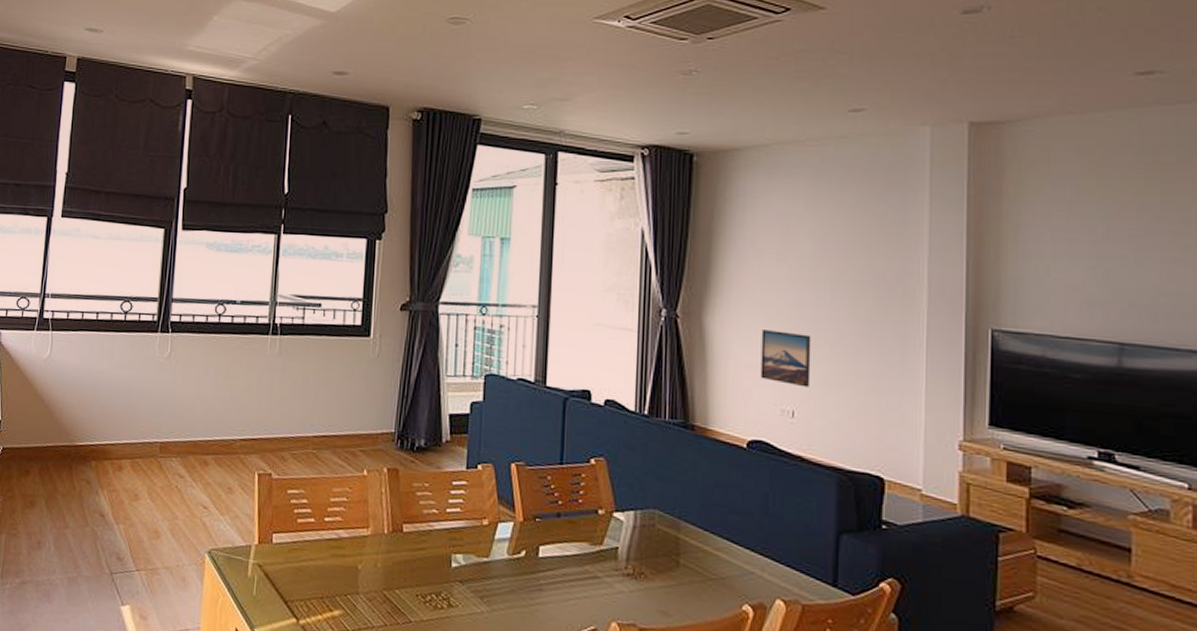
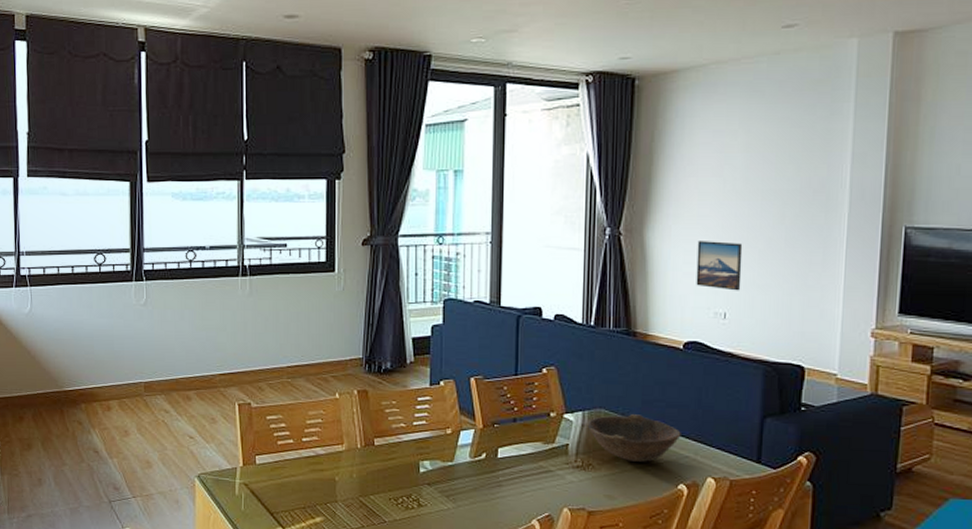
bowl: none [639,518,745,576] -> present [587,414,681,462]

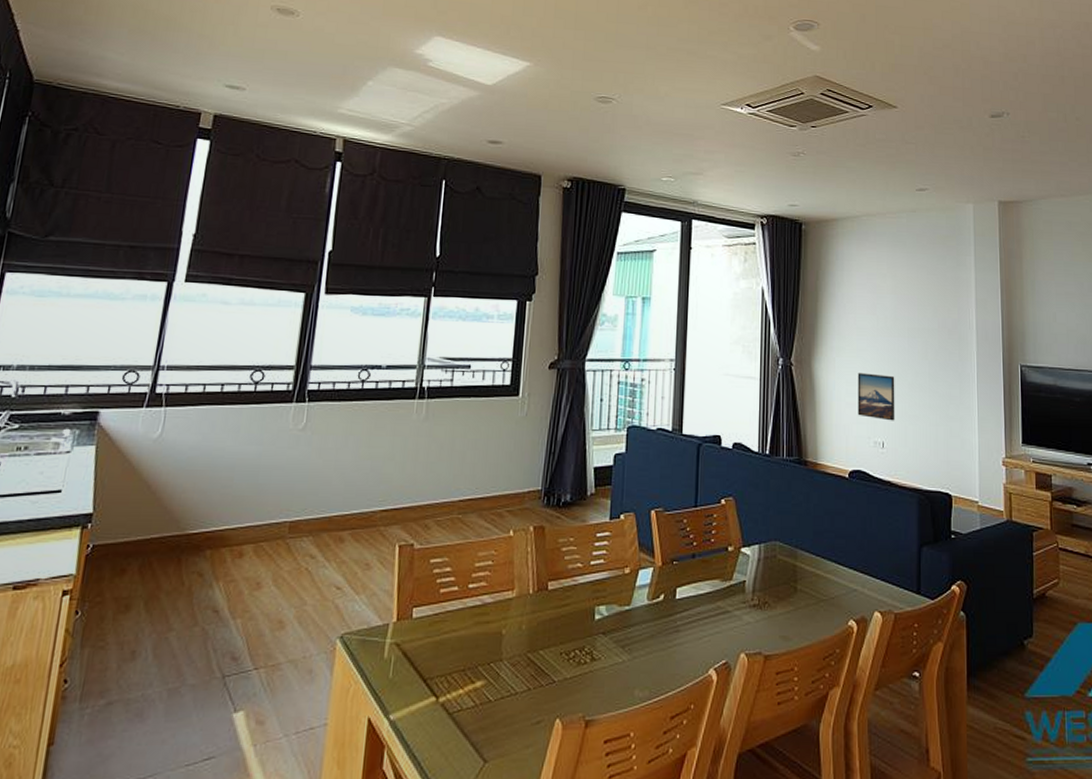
bowl: present [587,414,681,462] -> none [763,546,849,597]

